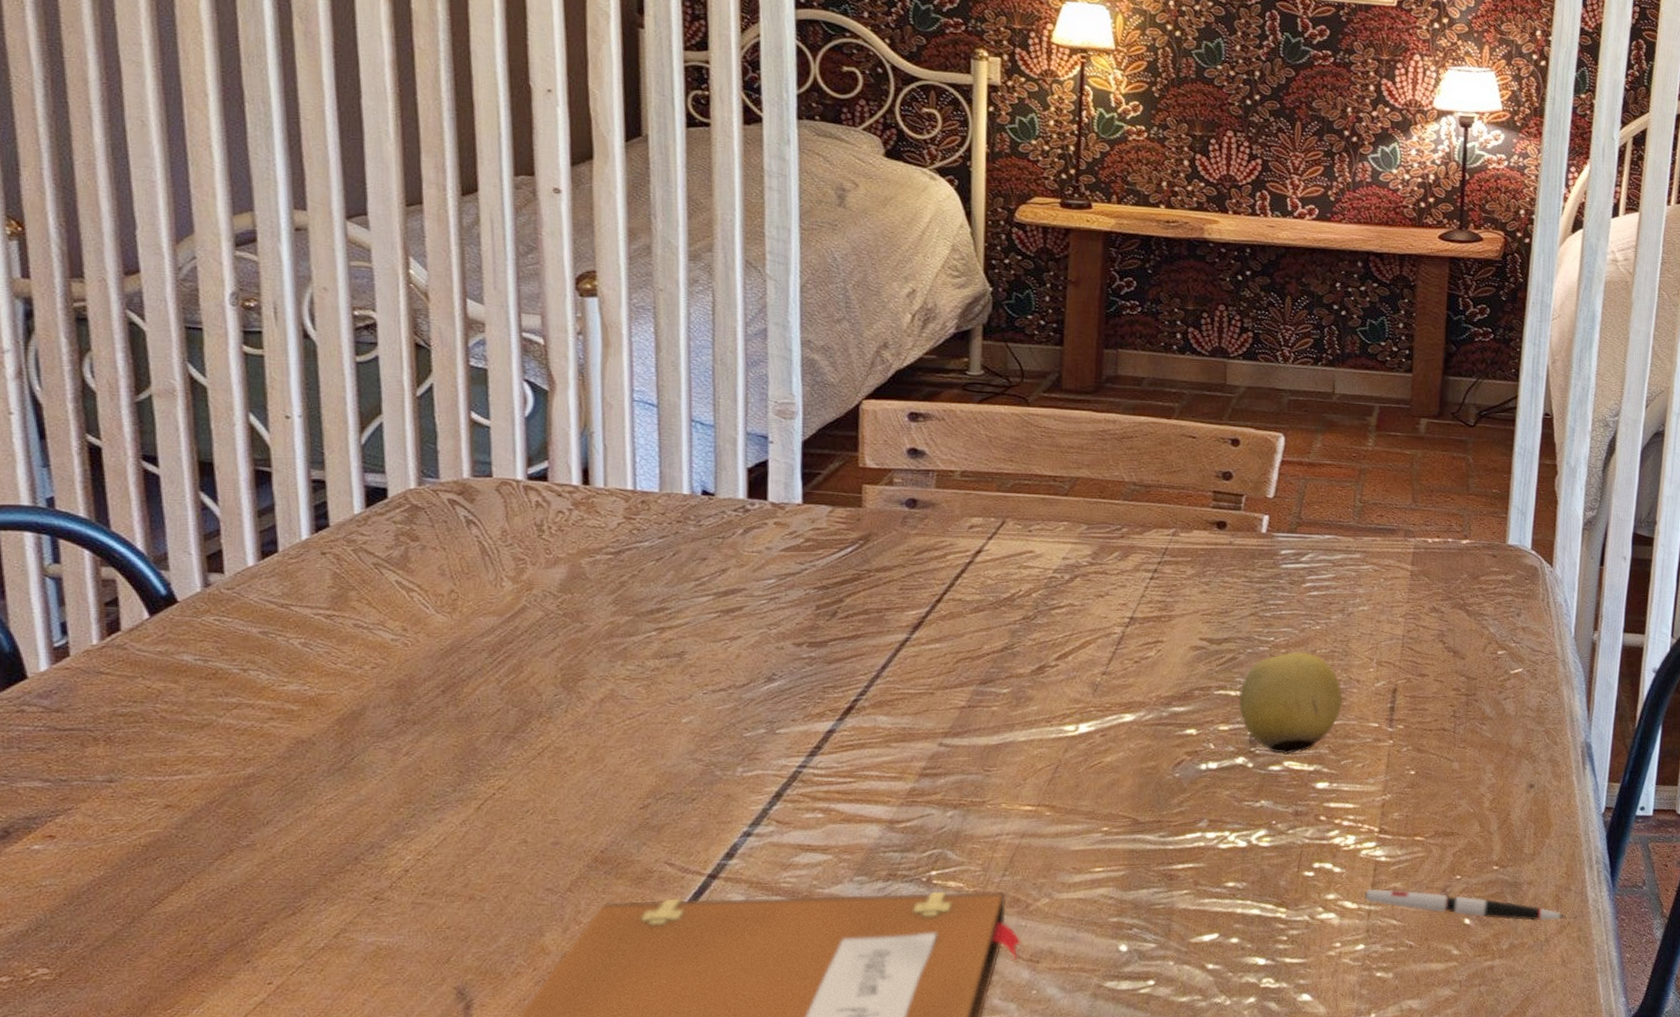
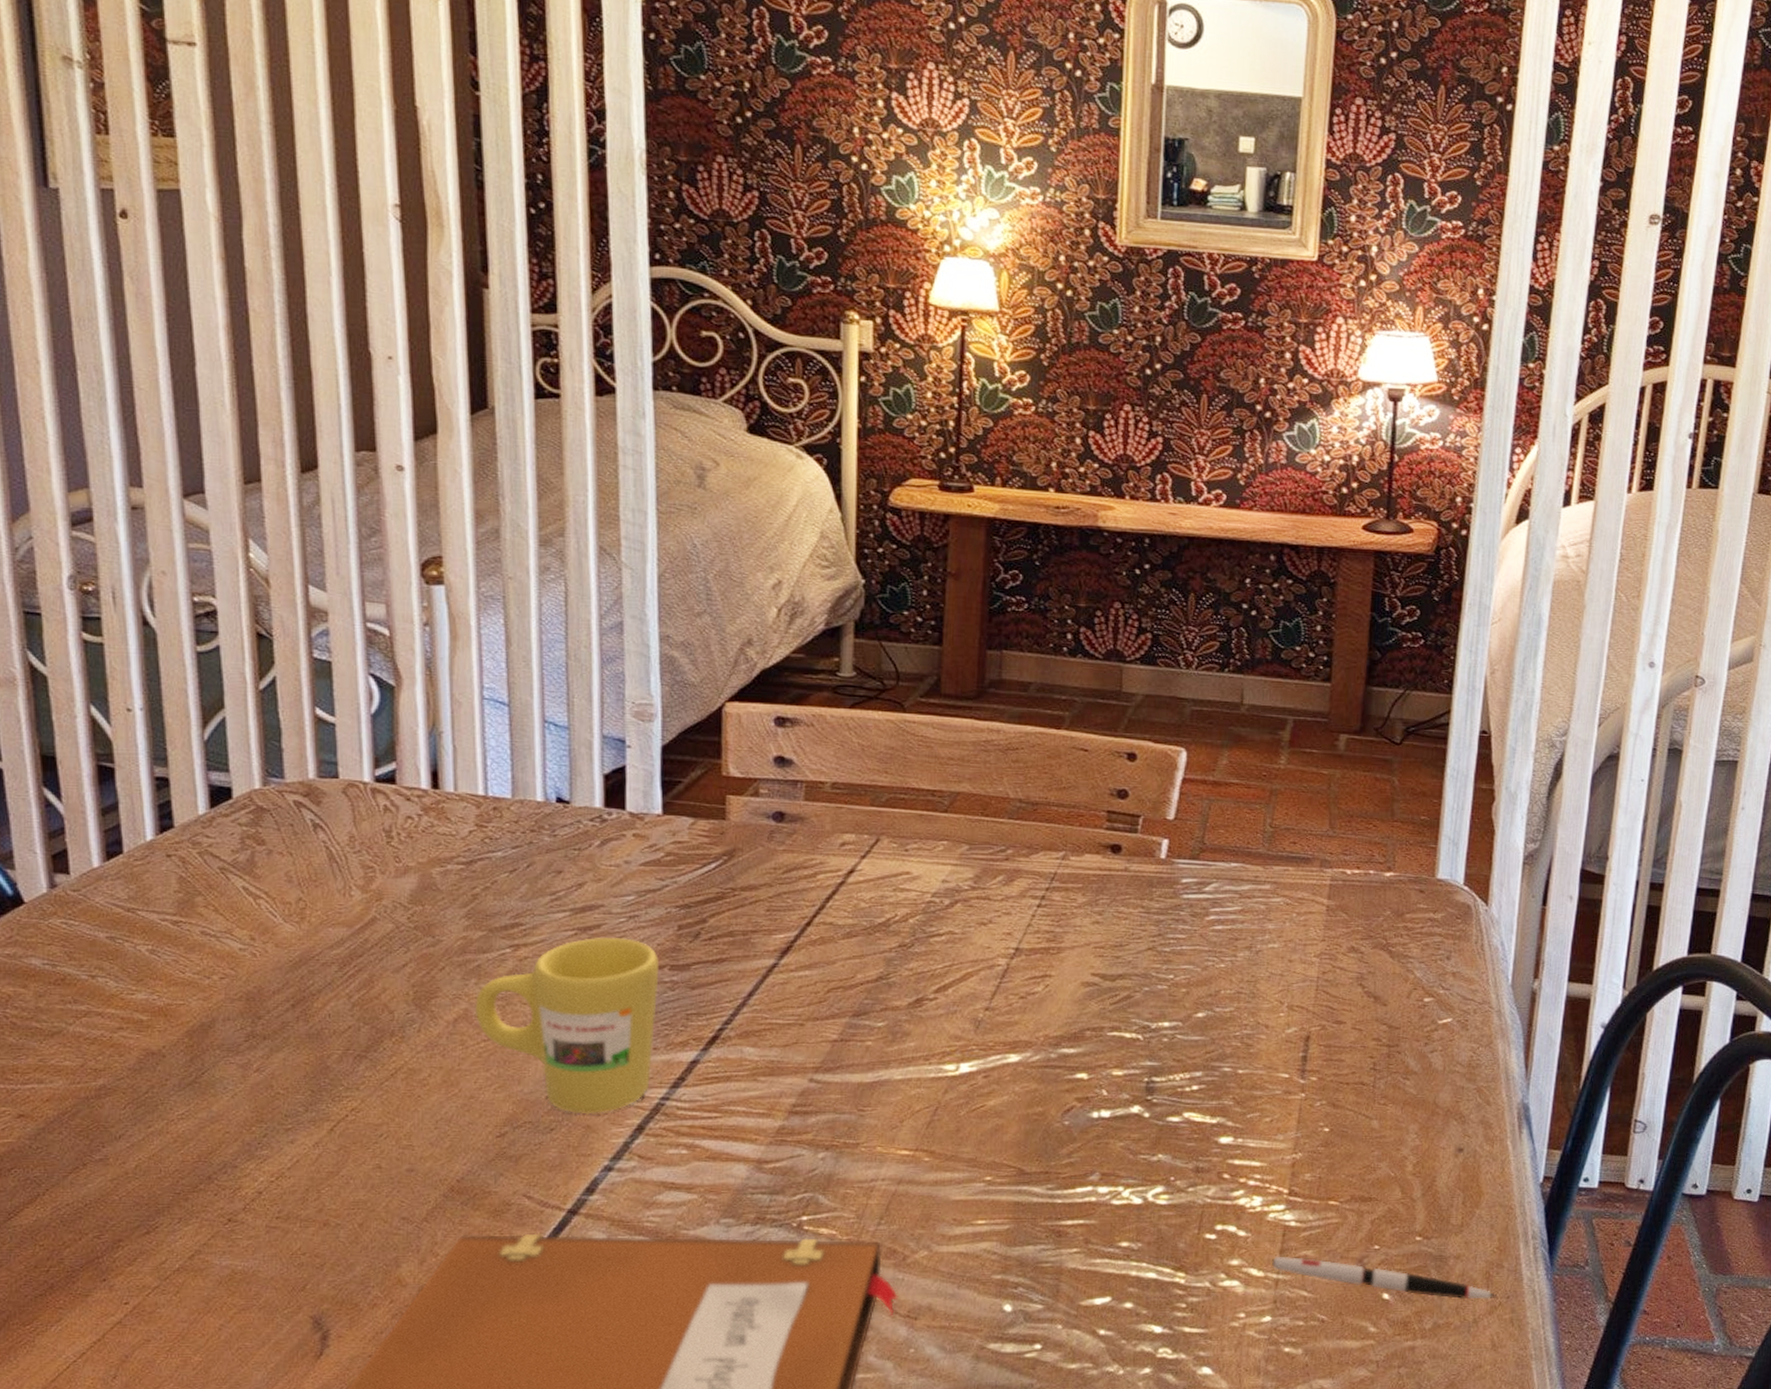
mug: none [620,619,798,784] -> present [475,938,660,1115]
fruit: present [1239,651,1343,755] -> none [1134,991,1250,1105]

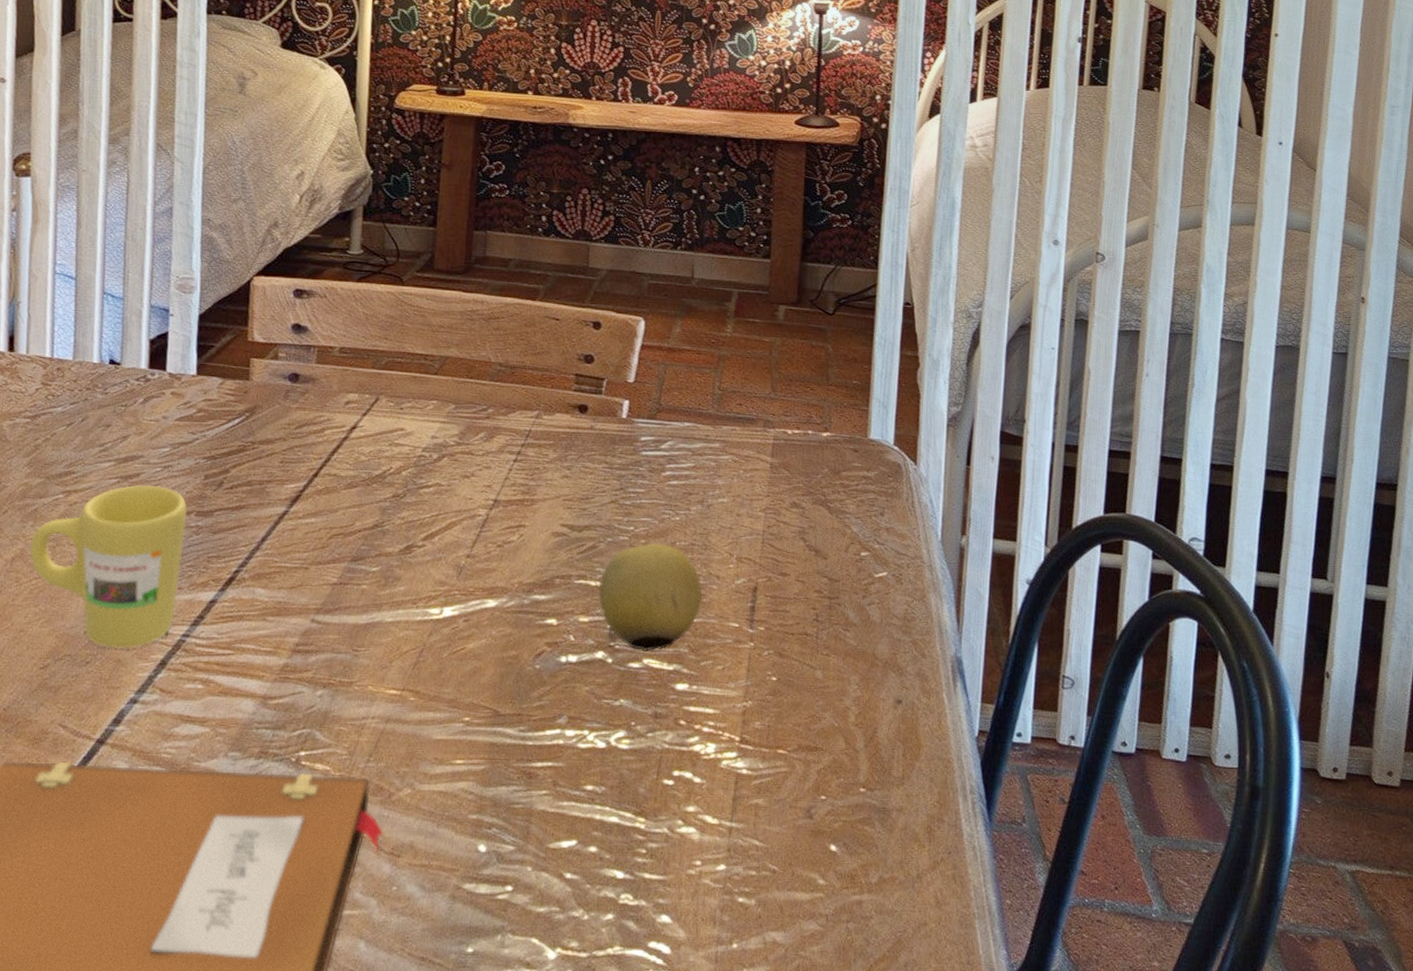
fruit: none [1134,991,1250,1105] -> present [599,542,703,652]
pen: present [1271,1256,1498,1300] -> none [724,803,940,855]

